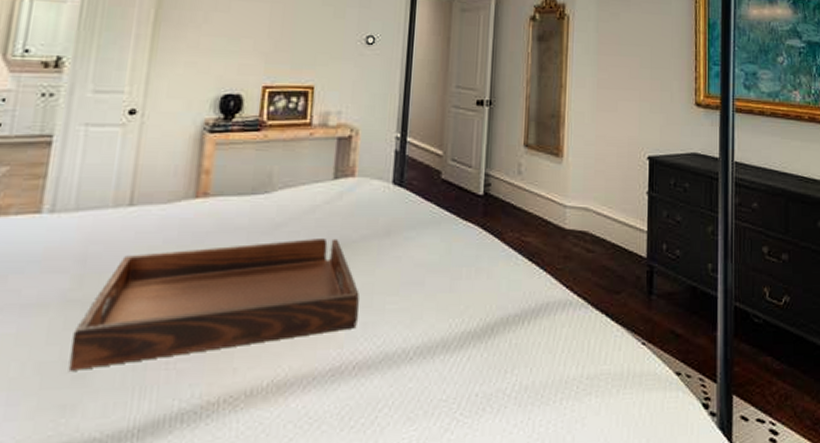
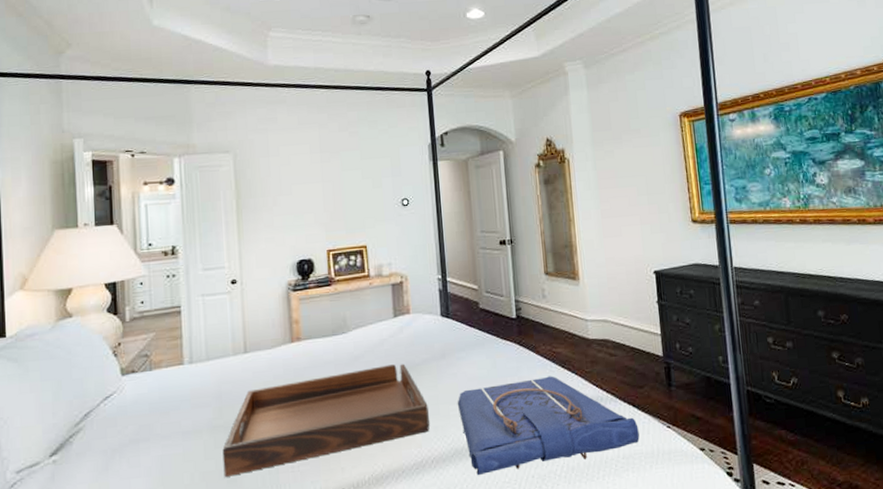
tote bag: none [396,270,609,390] -> present [457,376,640,476]

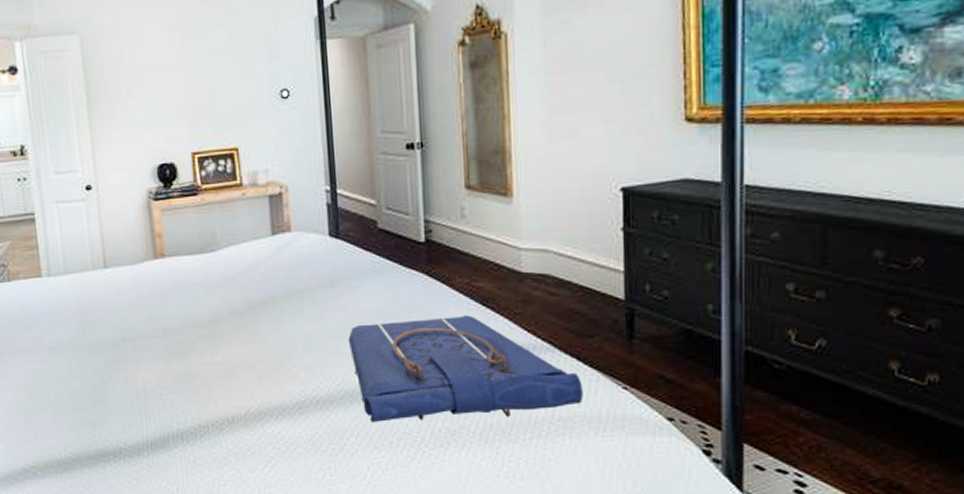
serving tray: present [222,363,430,477] -> none [87,290,315,398]

